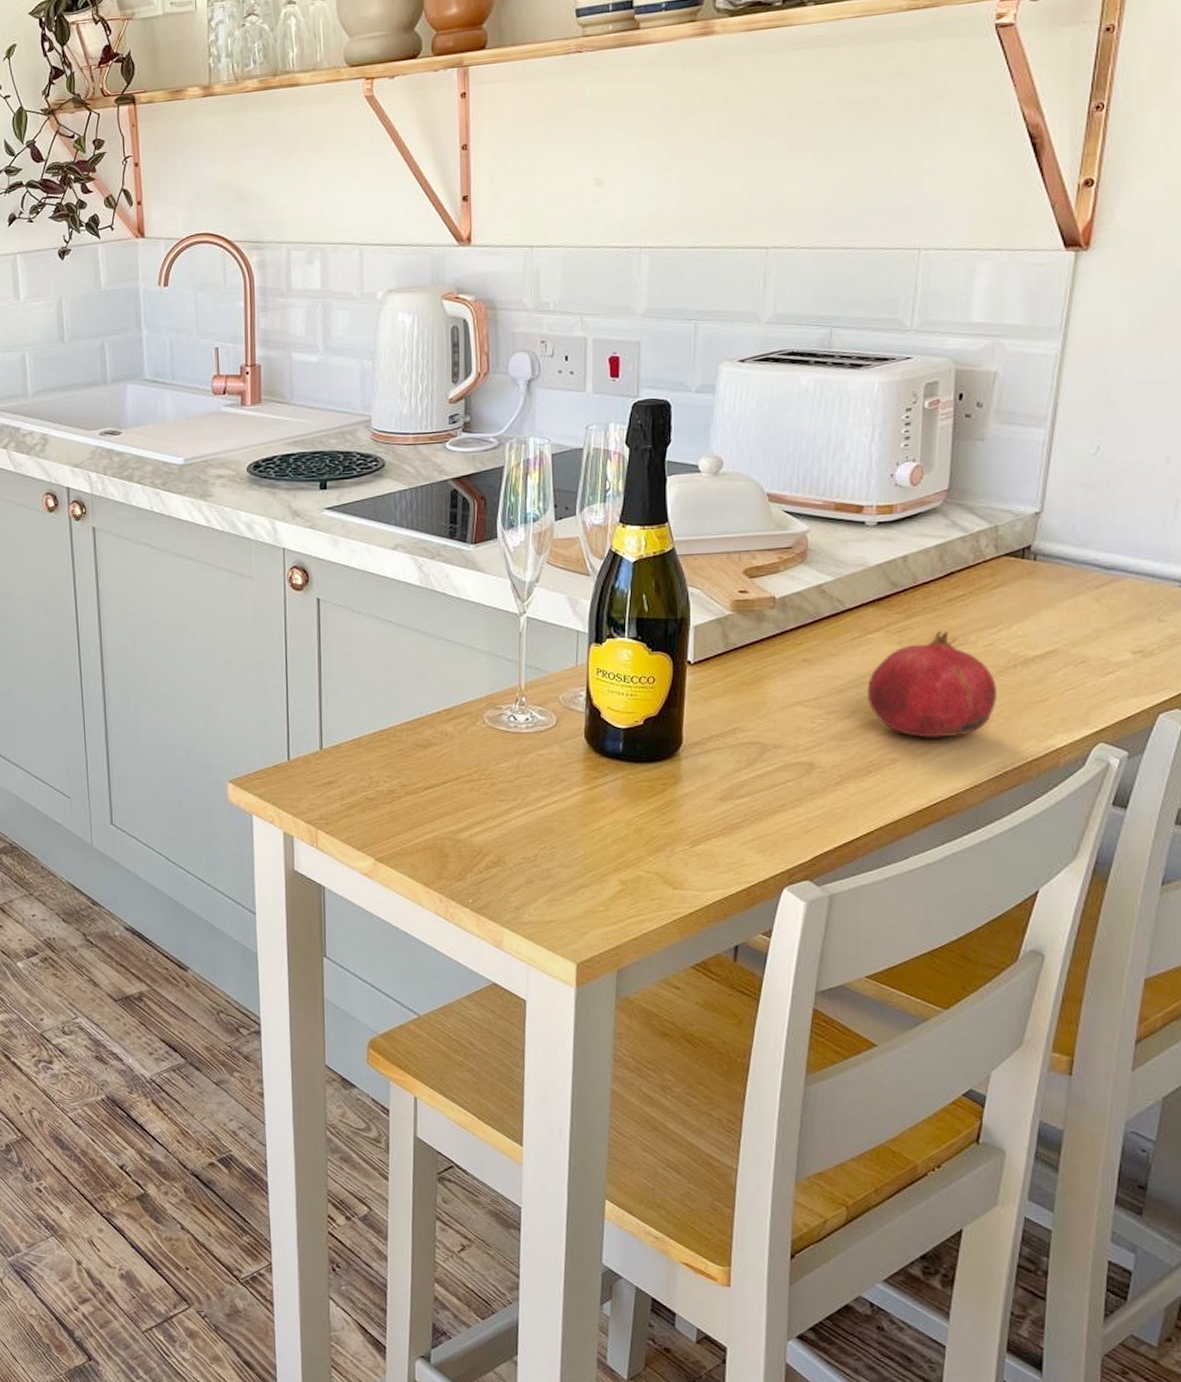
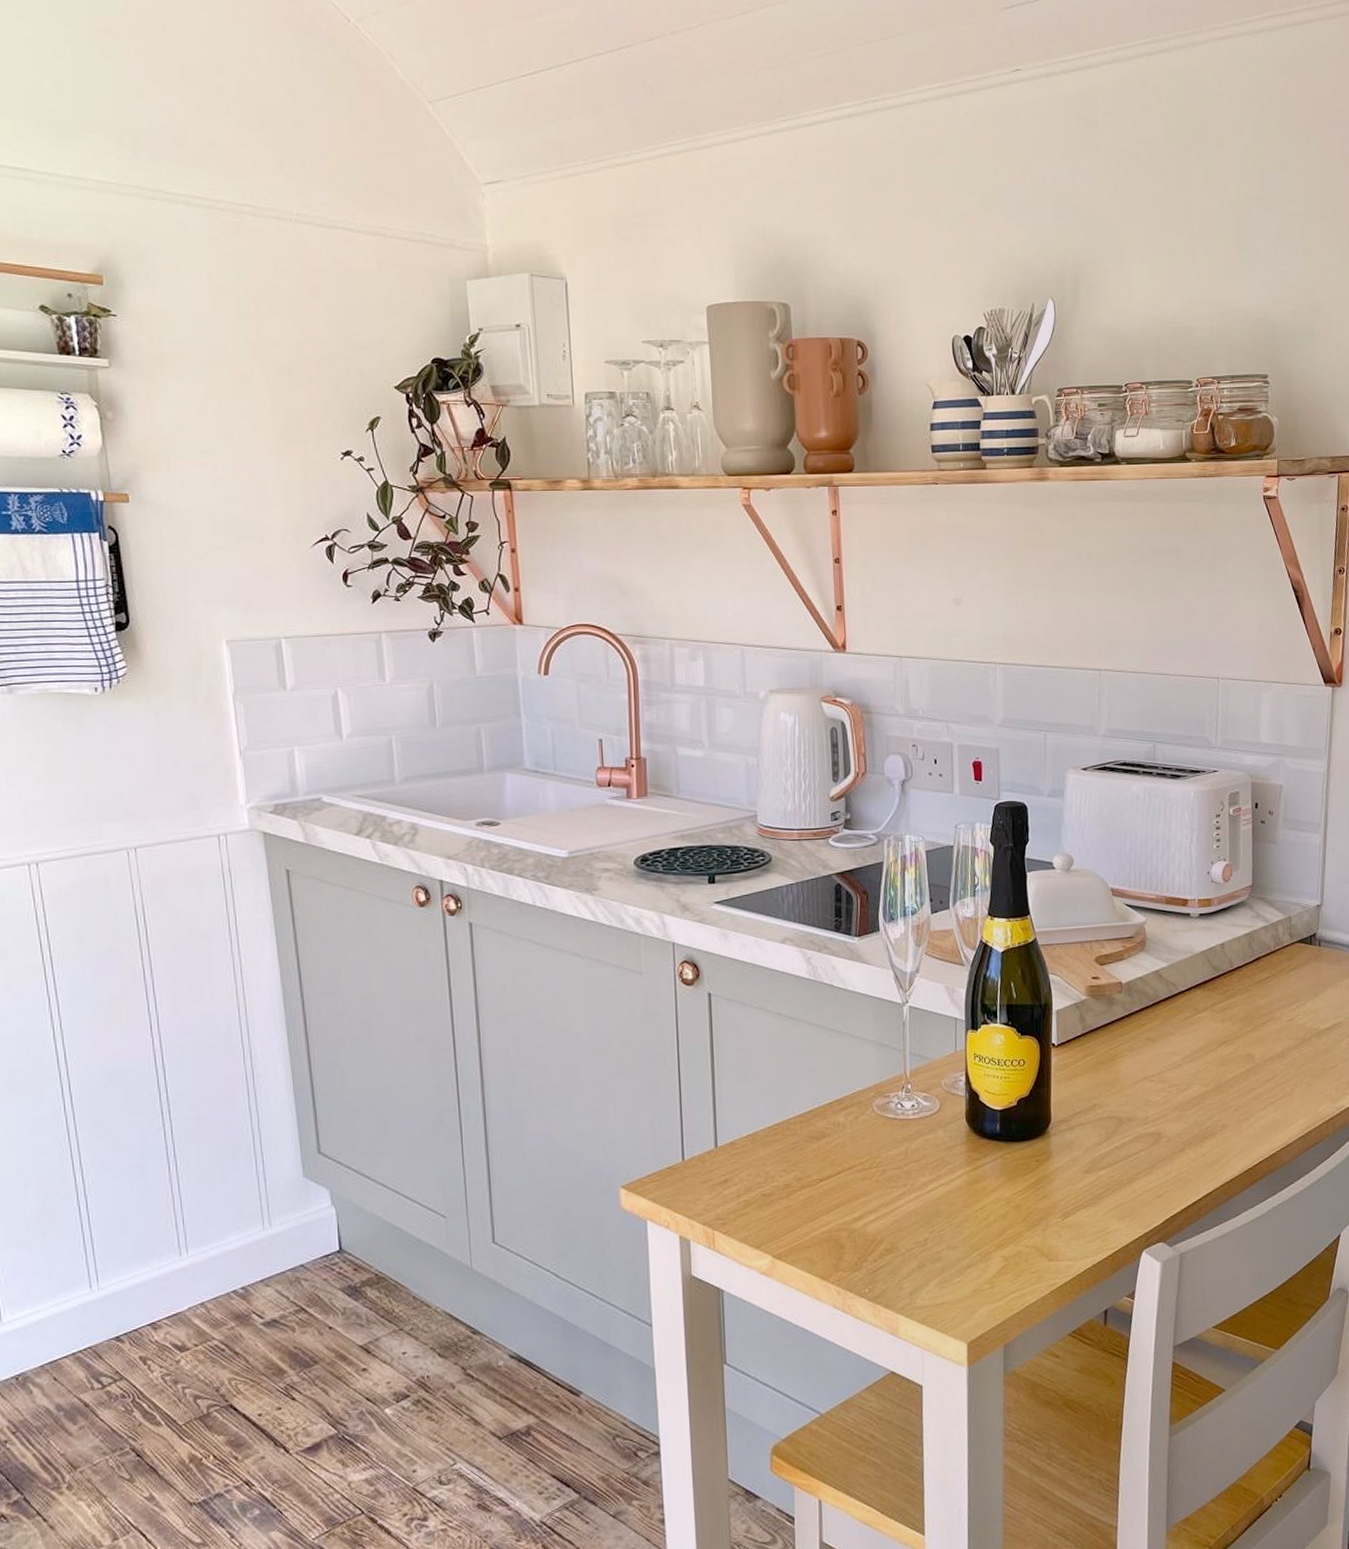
fruit: present [867,631,996,738] -> none [1199,1009,1299,1105]

